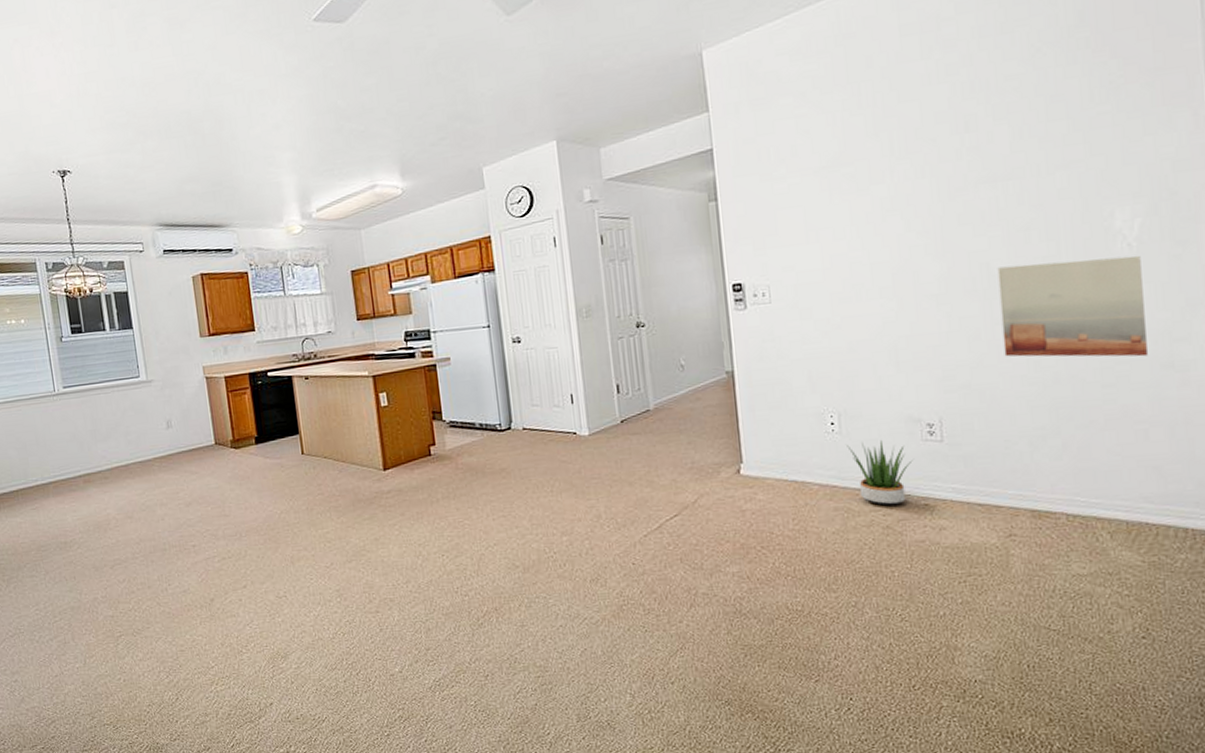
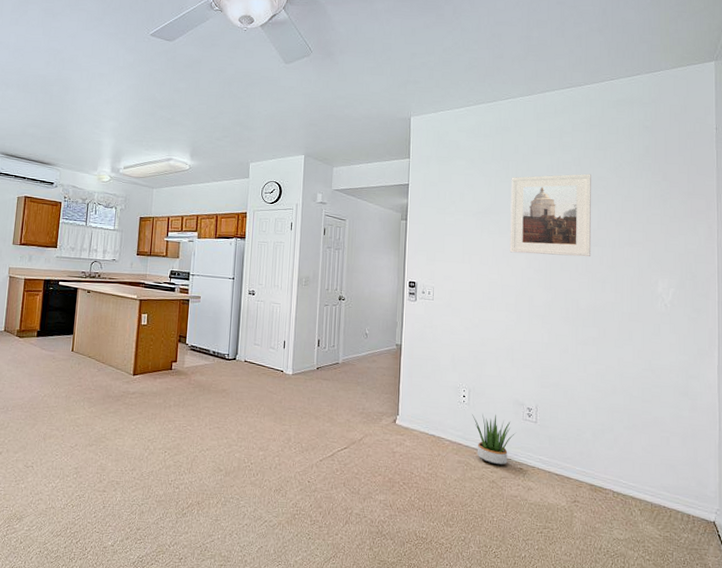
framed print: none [866,74,1004,215] -> present [509,173,592,257]
wall art: present [997,255,1147,357] -> none [582,304,672,385]

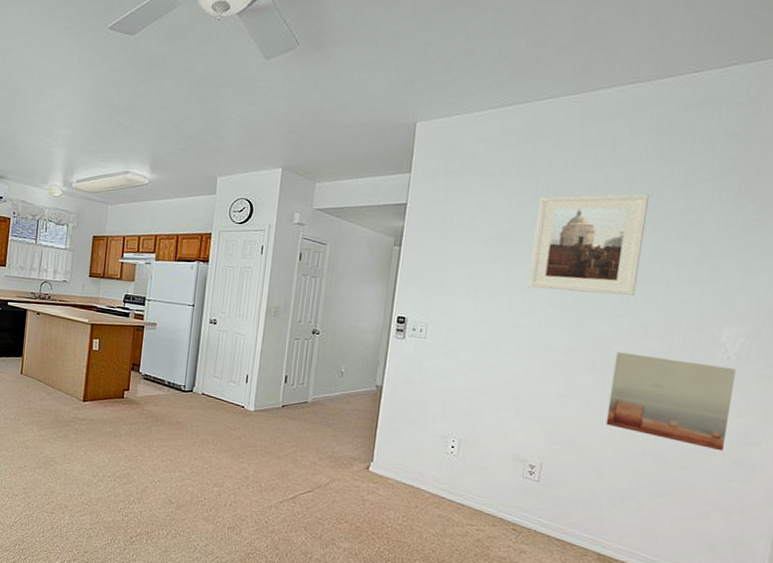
potted plant: present [472,414,515,465] -> none [460,467,511,524]
wall art: none [582,304,672,385] -> present [605,352,736,451]

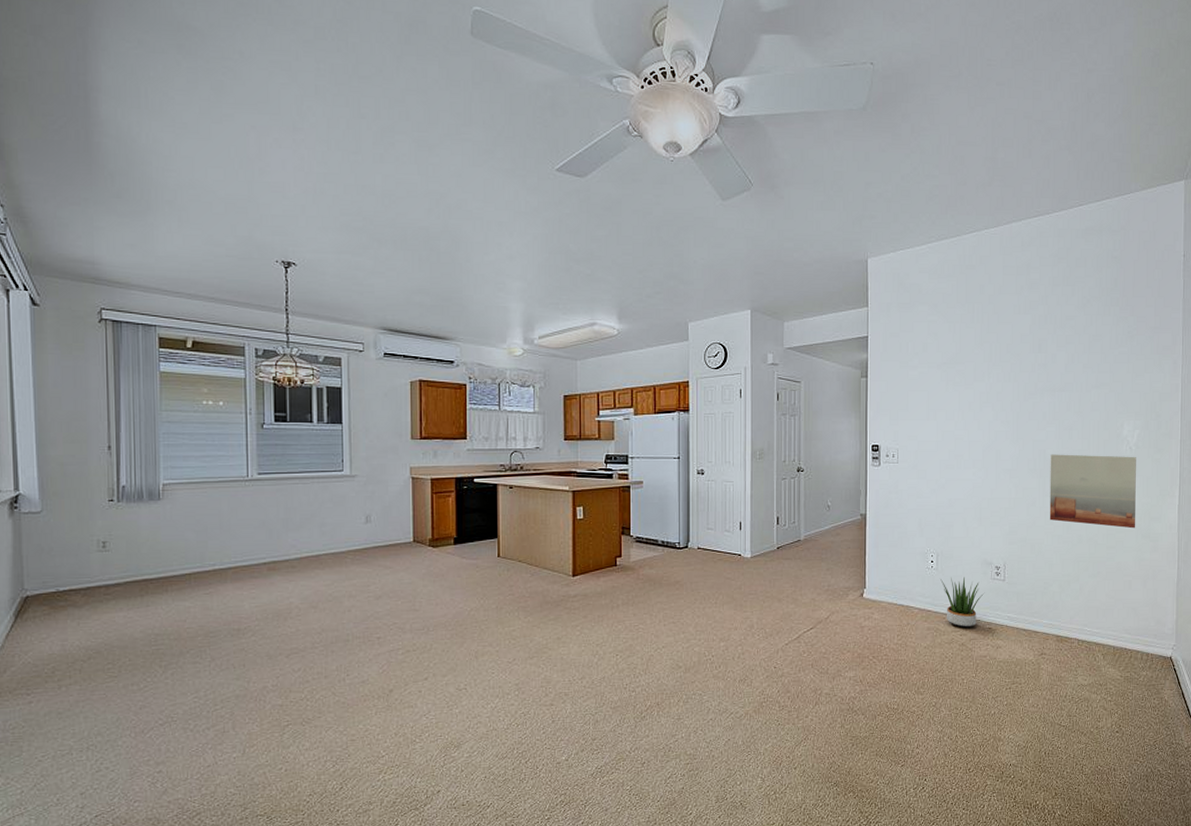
potted plant: none [460,467,511,524] -> present [940,576,984,628]
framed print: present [527,193,649,296] -> none [976,313,1059,405]

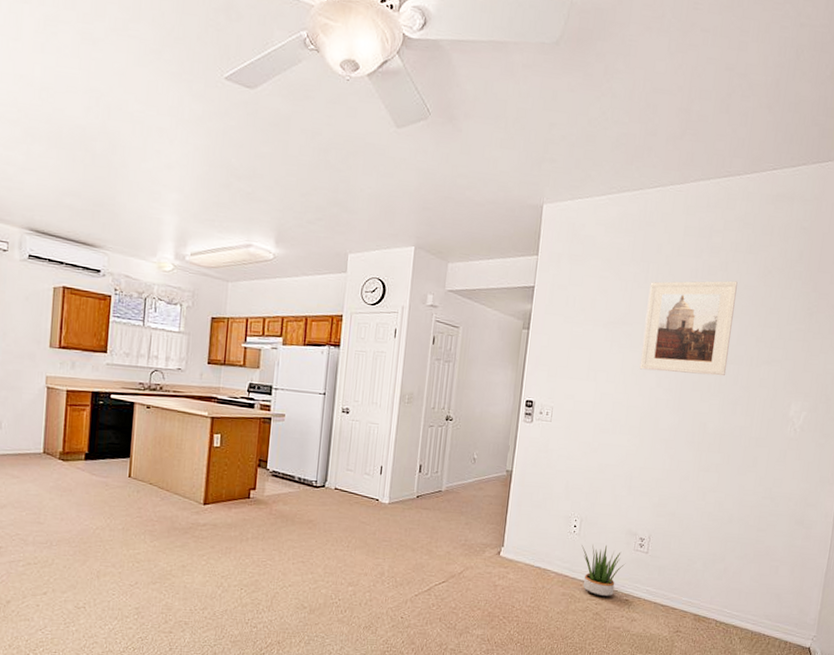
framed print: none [976,313,1059,405] -> present [639,280,738,376]
wall art: present [1049,454,1136,529] -> none [701,428,800,513]

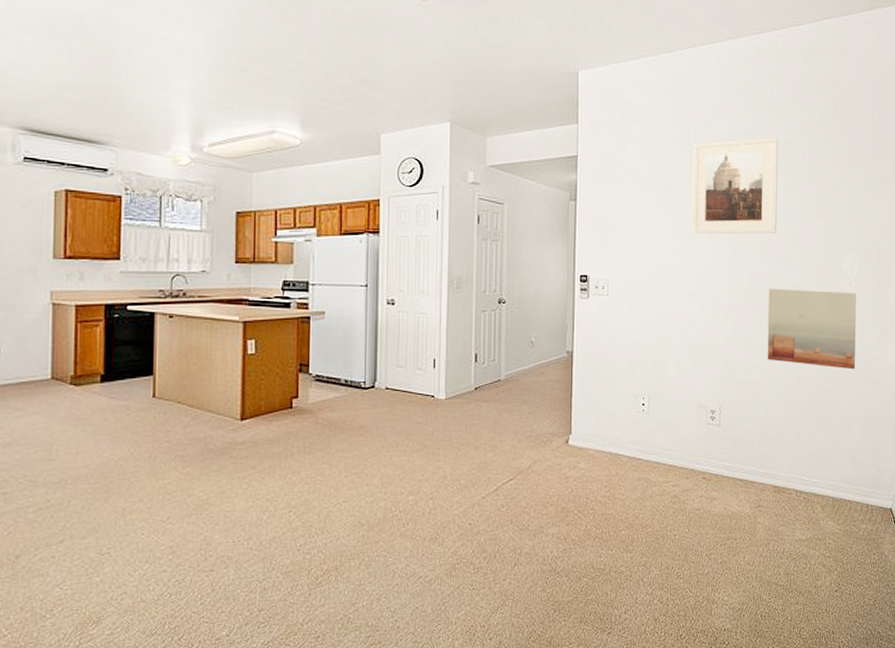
potted plant: present [581,544,625,597] -> none [652,421,698,478]
wall art: none [701,428,800,513] -> present [767,288,856,370]

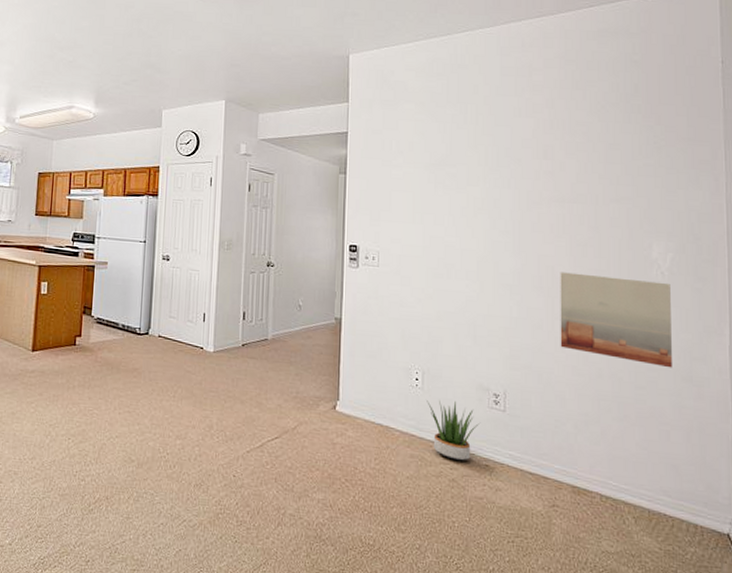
potted plant: none [652,421,698,478] -> present [427,400,479,461]
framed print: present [691,137,778,235] -> none [469,117,569,216]

